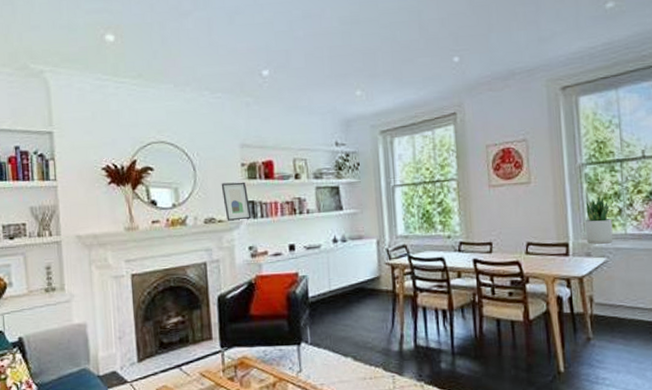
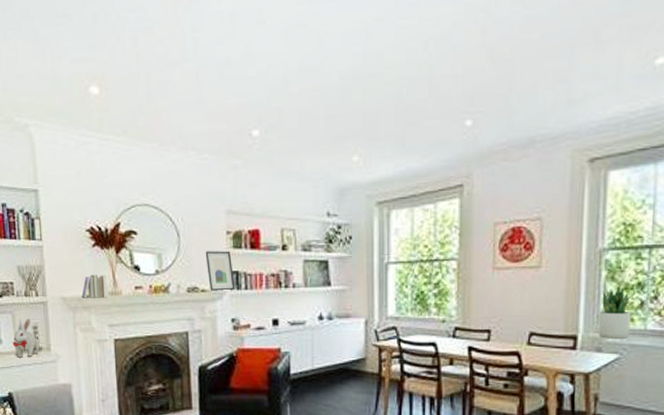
decorative figurine: none [24,259,53,300] -> present [13,319,40,358]
books: none [97,211,124,236] -> present [81,274,108,298]

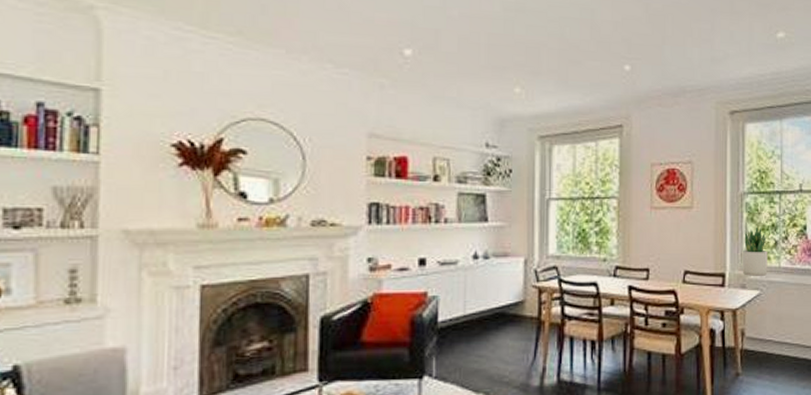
decorative figurine: present [13,319,40,358] -> none [30,259,78,314]
books: present [81,274,108,298] -> none [155,201,197,232]
picture frame: present [205,251,235,291] -> none [338,178,374,225]

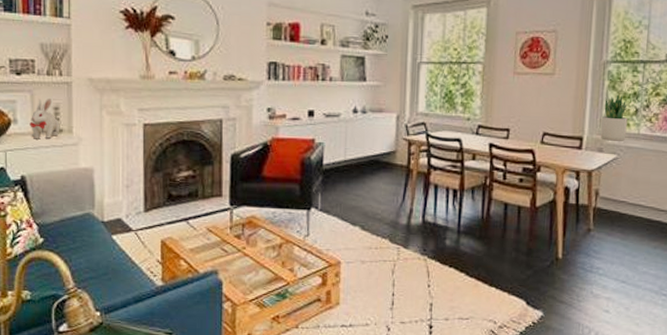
decorative figurine: none [30,259,78,314] -> present [30,98,60,139]

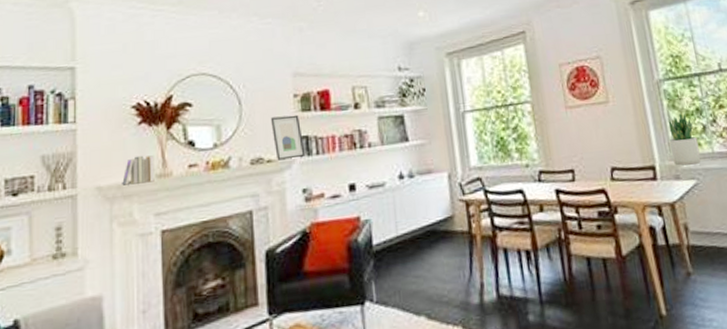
decorative figurine: present [30,98,60,139] -> none [26,218,63,271]
books: none [111,56,139,82] -> present [122,155,155,186]
picture frame: none [244,41,273,81] -> present [270,114,306,161]

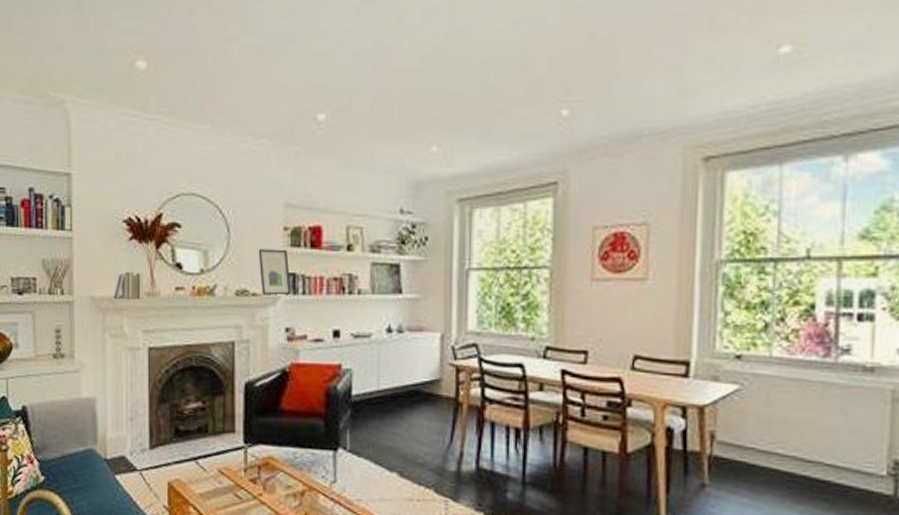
planter: present [667,112,701,166] -> none [714,304,753,368]

